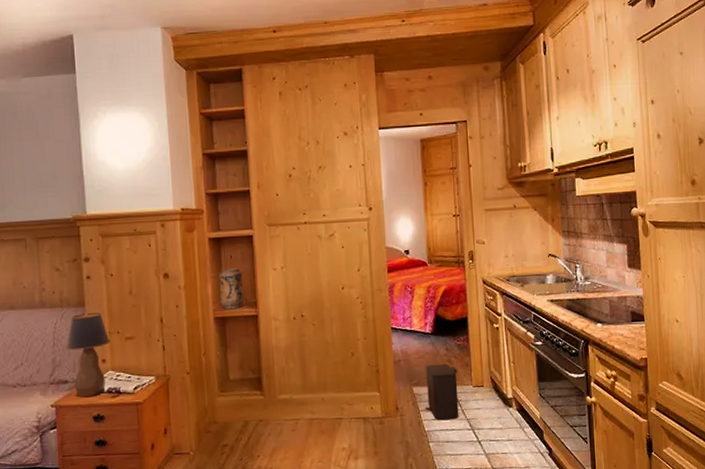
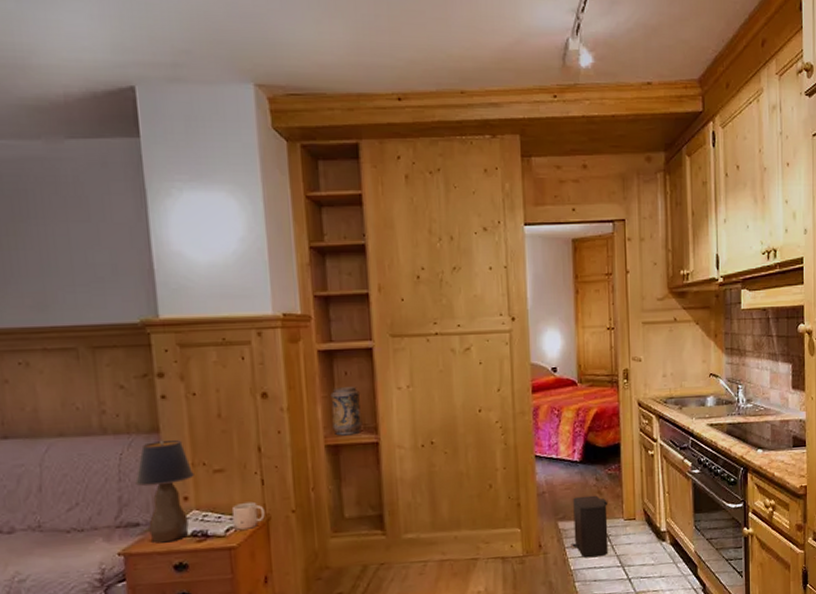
mug: none [139,364,165,388] -> present [231,501,265,530]

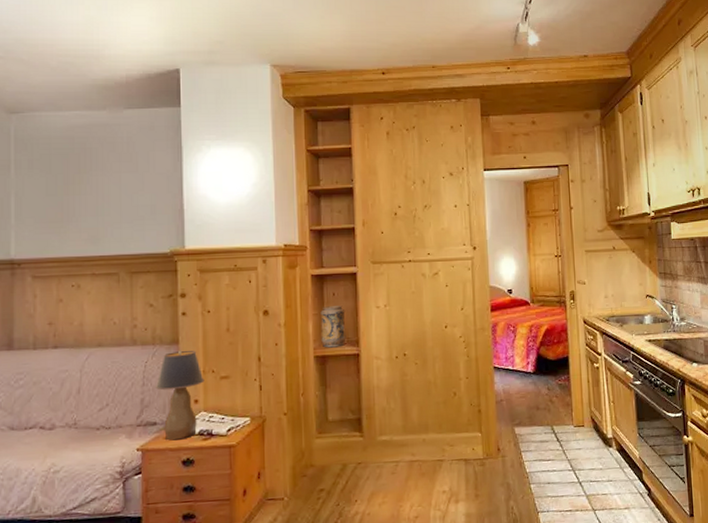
mug: present [231,501,265,530] -> none [233,405,261,430]
pedal bin: present [570,495,608,557] -> none [526,403,560,461]

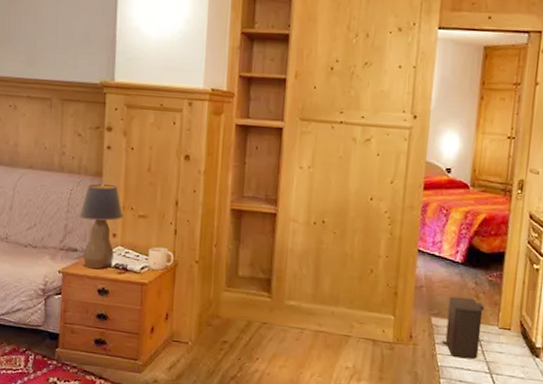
mug: none [233,405,261,430] -> present [148,246,174,271]
decorative vase: present [320,306,346,348] -> none [239,159,267,204]
pedal bin: none [526,403,560,461] -> present [441,296,485,359]

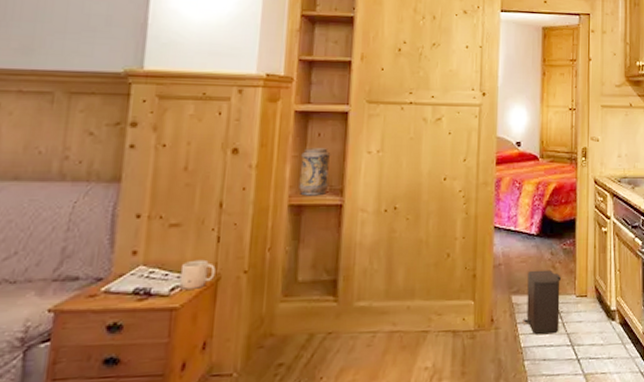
table lamp: present [78,183,124,270] -> none [82,190,149,300]
decorative vase: none [239,159,267,204] -> present [299,148,331,196]

